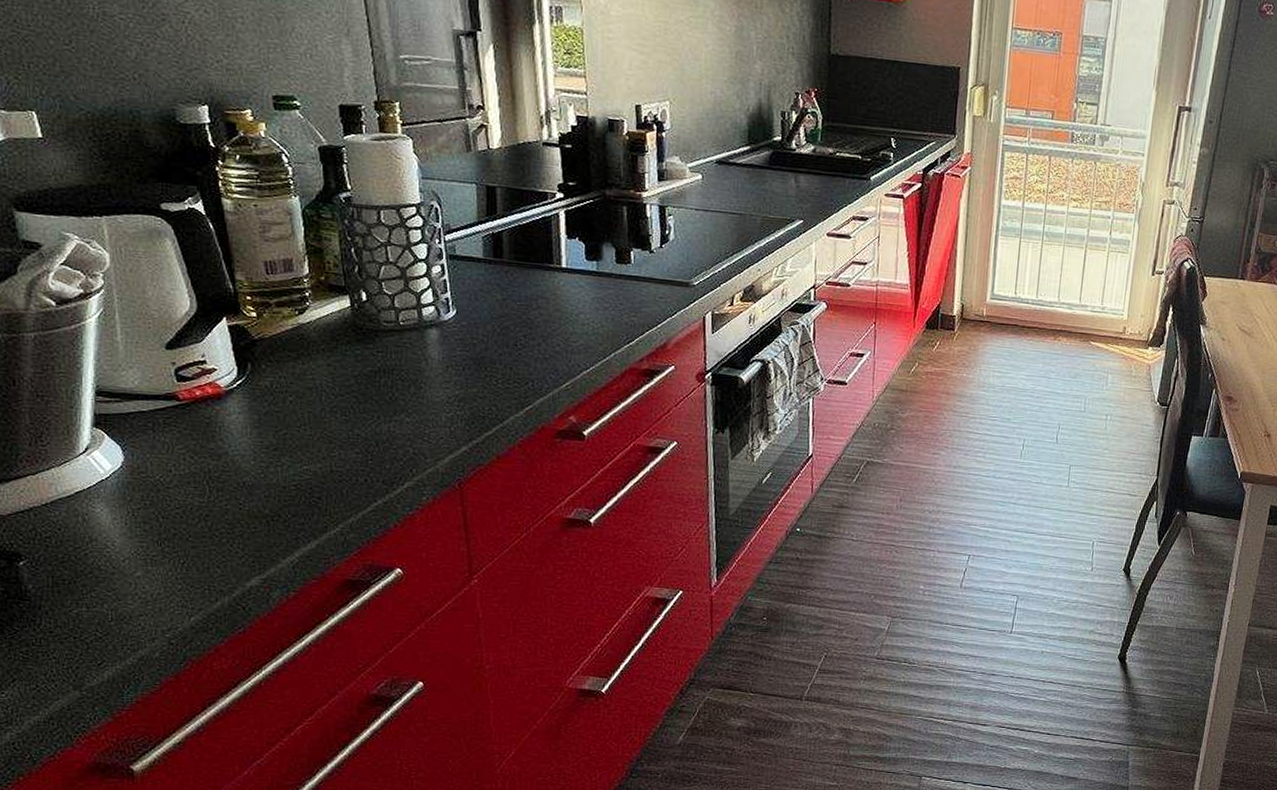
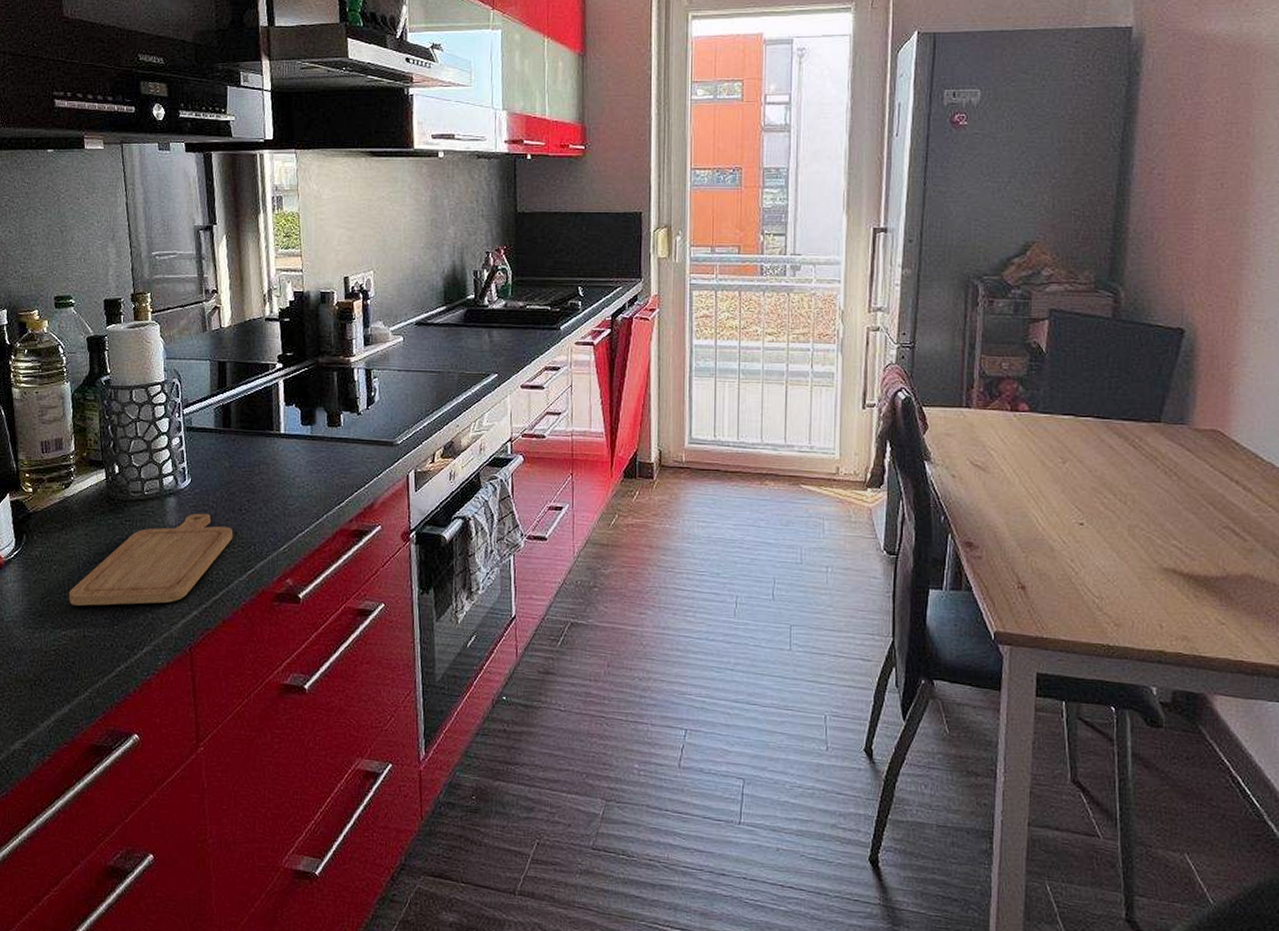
chopping board: none [309,346,508,440] -> present [68,513,233,606]

